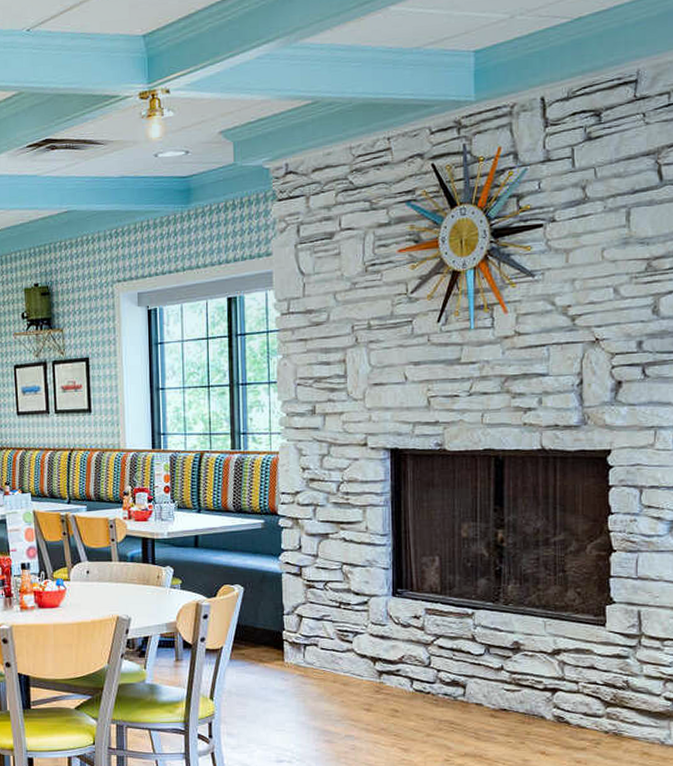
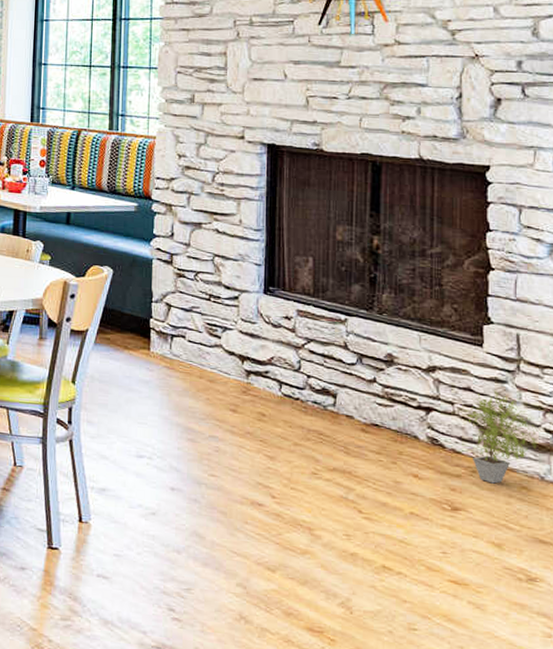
potted plant: none [586,666,659,753] -> present [462,390,539,484]

